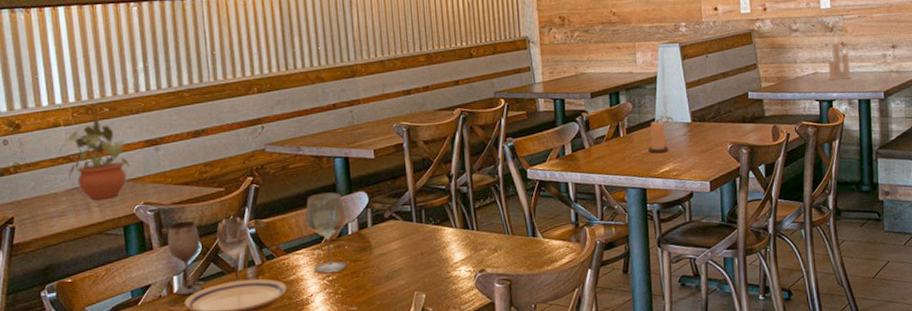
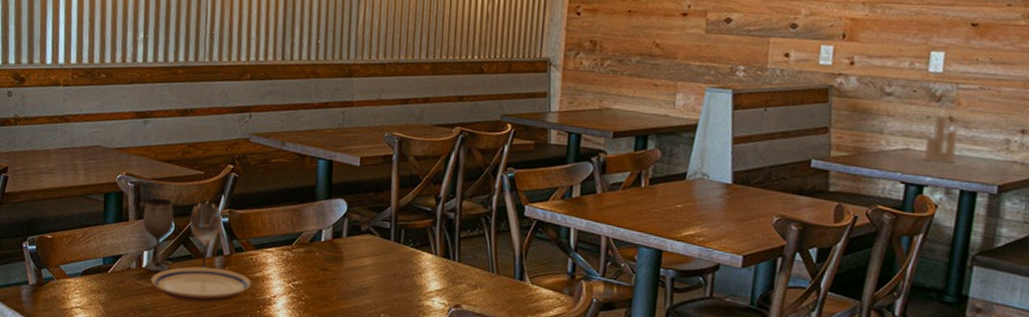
potted plant: present [59,119,130,200] -> none [56,83,118,164]
wine glass: present [305,192,348,274] -> none [279,193,323,278]
candle: present [648,120,668,154] -> none [673,174,698,214]

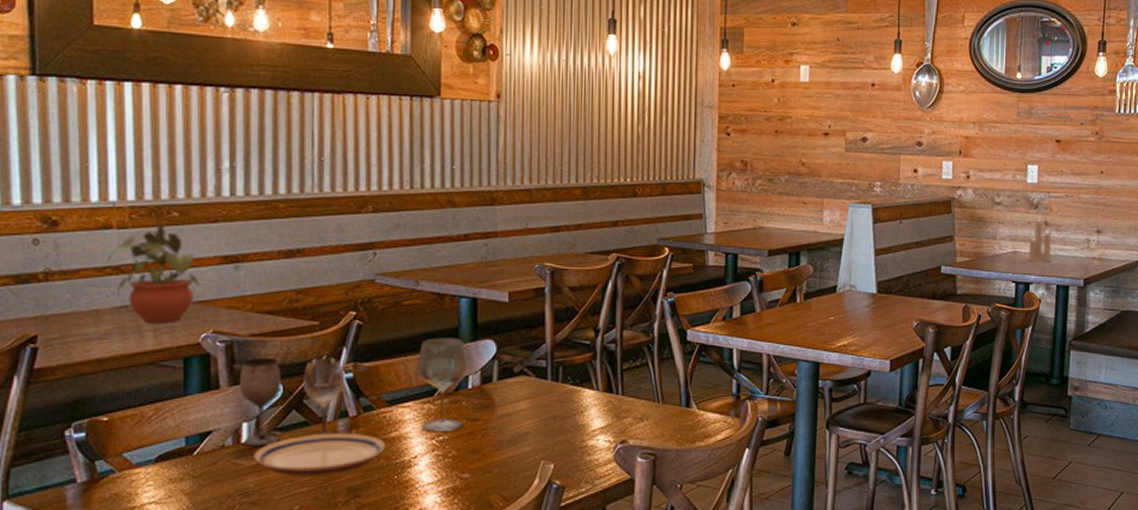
potted plant: none [56,83,118,164] -> present [108,224,200,322]
wine glass: none [279,193,323,278] -> present [416,337,469,433]

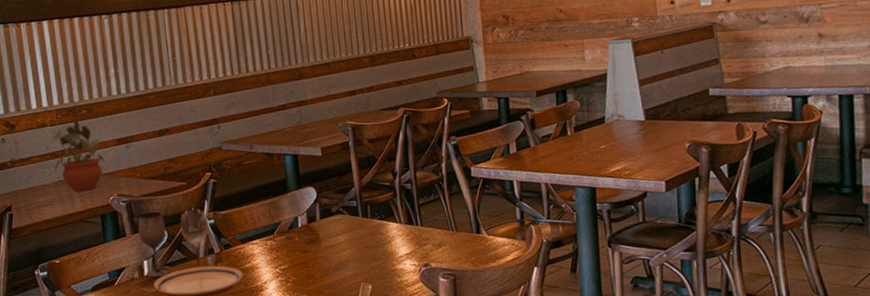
wine glass: present [416,337,469,433] -> none [258,187,298,263]
candle: present [1028,216,1052,262] -> none [803,29,830,75]

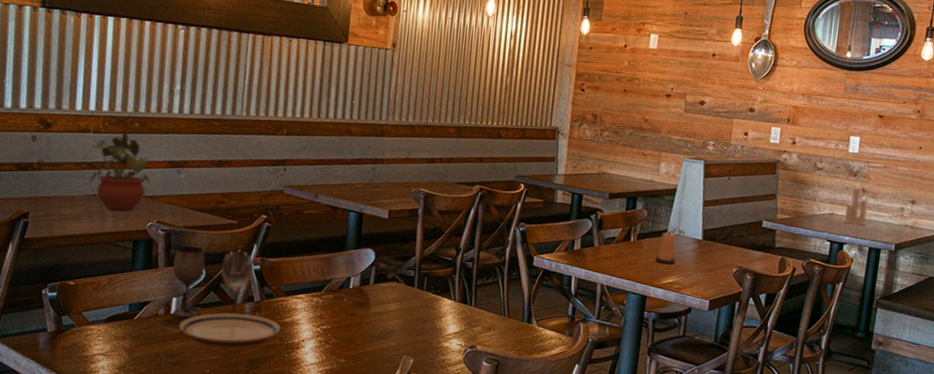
candle: none [598,118,620,152] -> present [655,231,675,265]
candle: none [803,29,830,75] -> present [843,183,867,226]

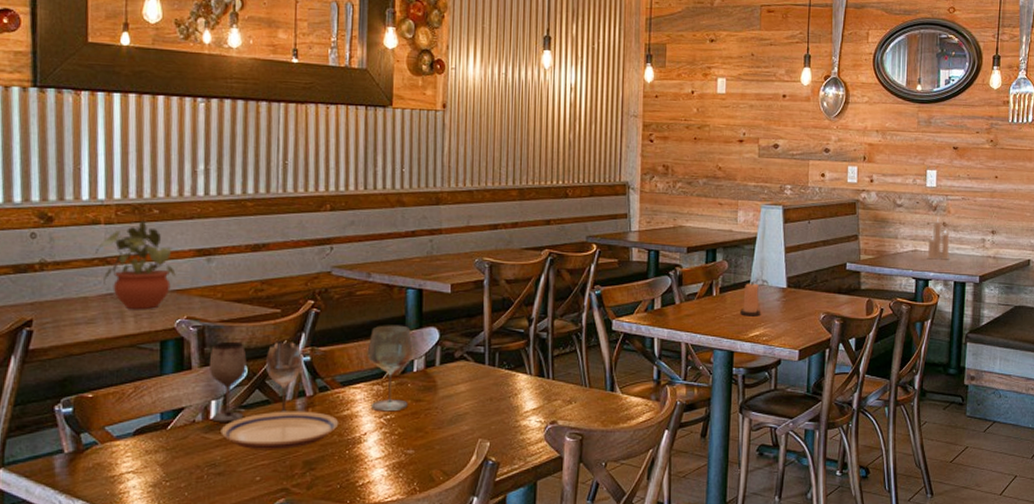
wine glass: none [309,243,352,323] -> present [367,325,414,412]

